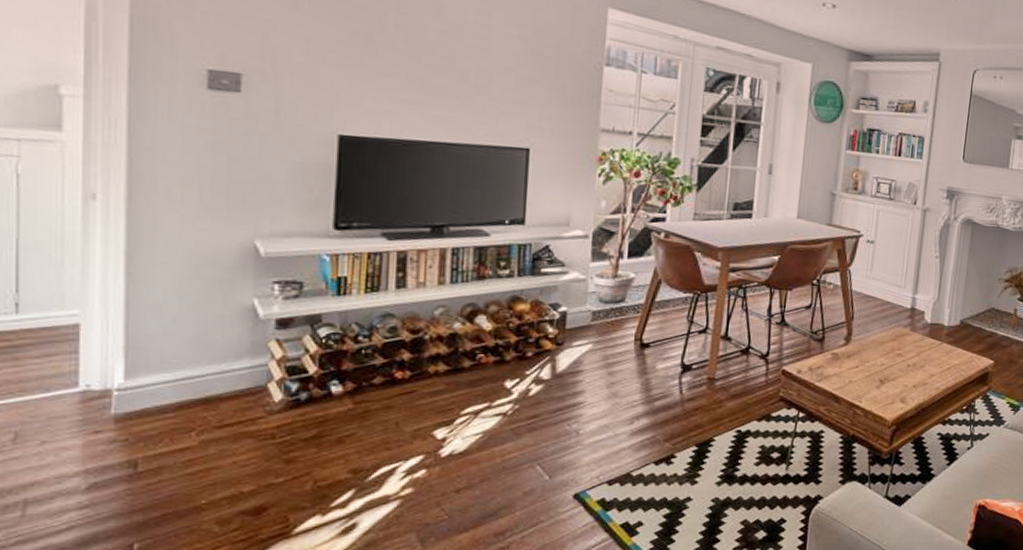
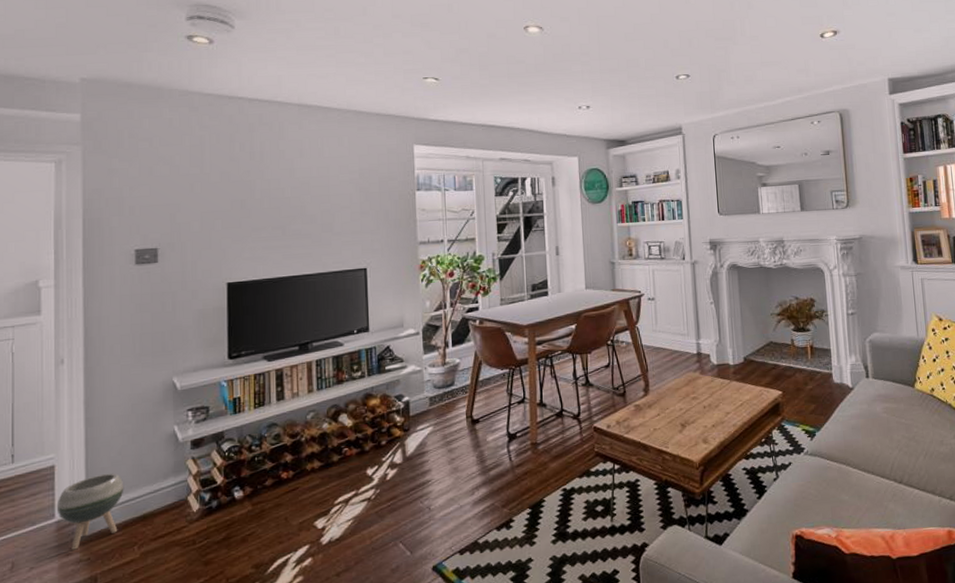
planter: none [81,342,180,427] -> present [56,472,124,550]

